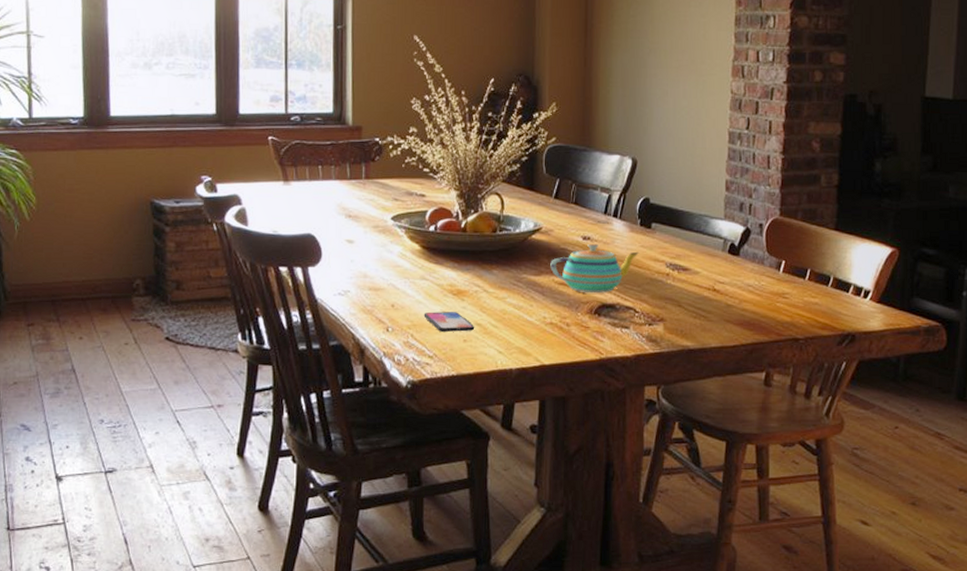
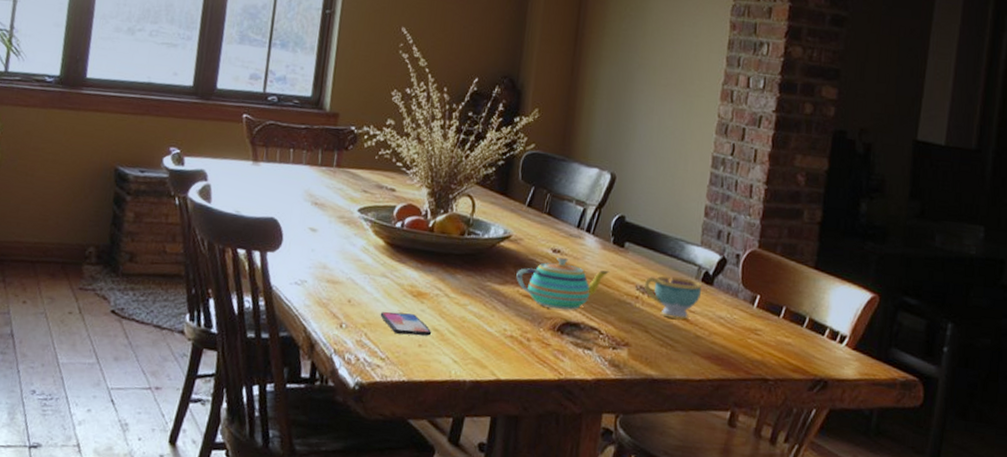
teacup: none [674,251,728,291] -> present [644,276,701,320]

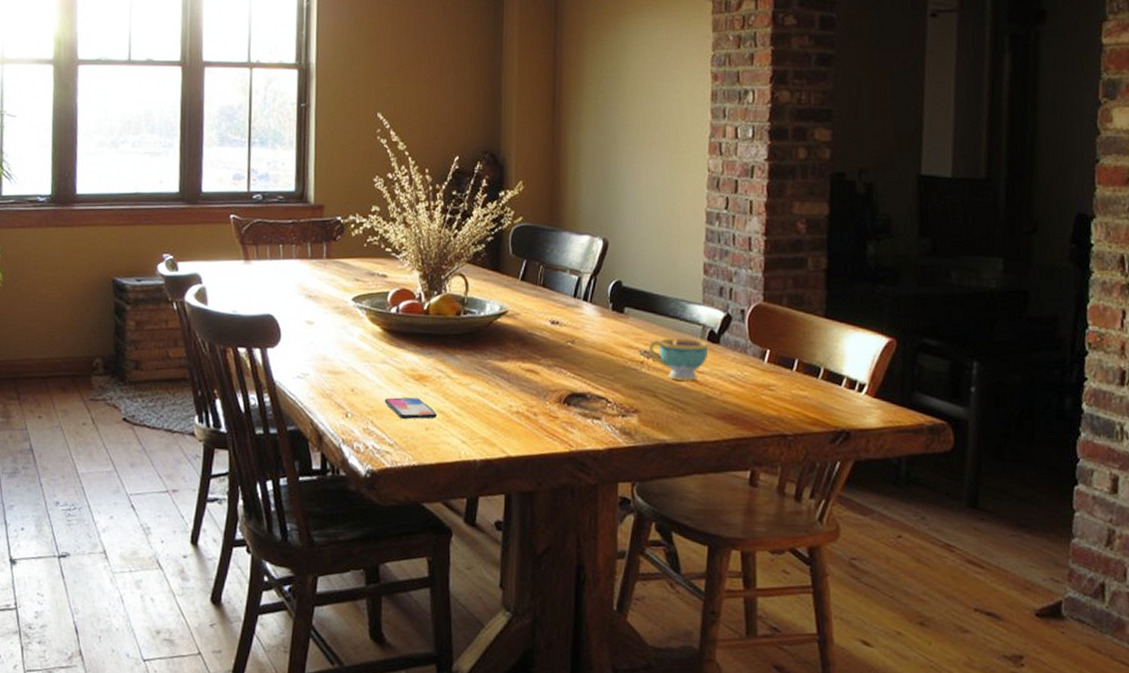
teapot: present [516,256,609,310] -> none [517,328,611,382]

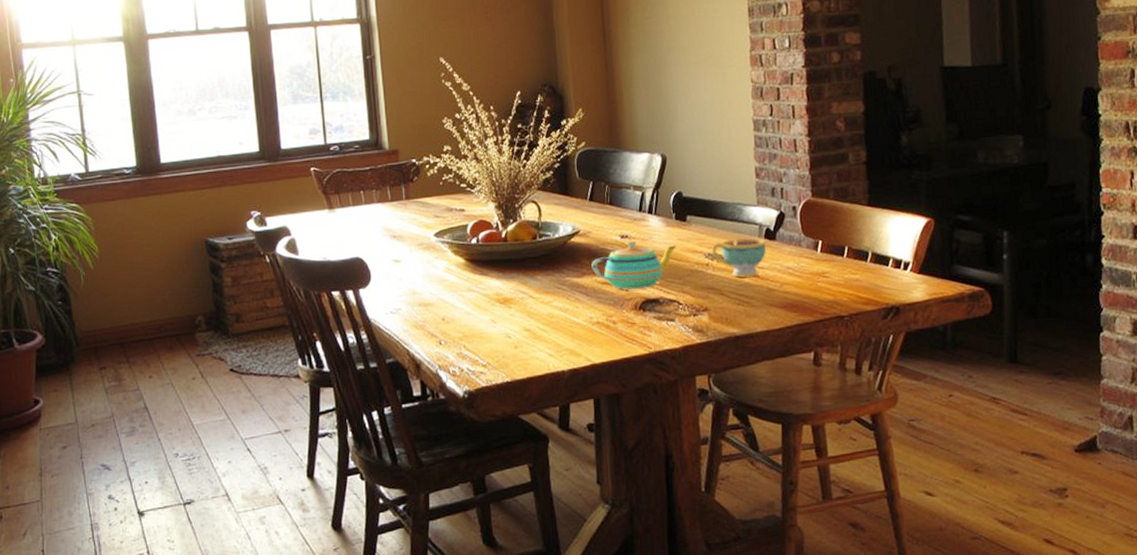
smartphone: present [384,397,438,419] -> none [474,320,525,340]
teapot: none [517,328,611,382] -> present [591,240,677,290]

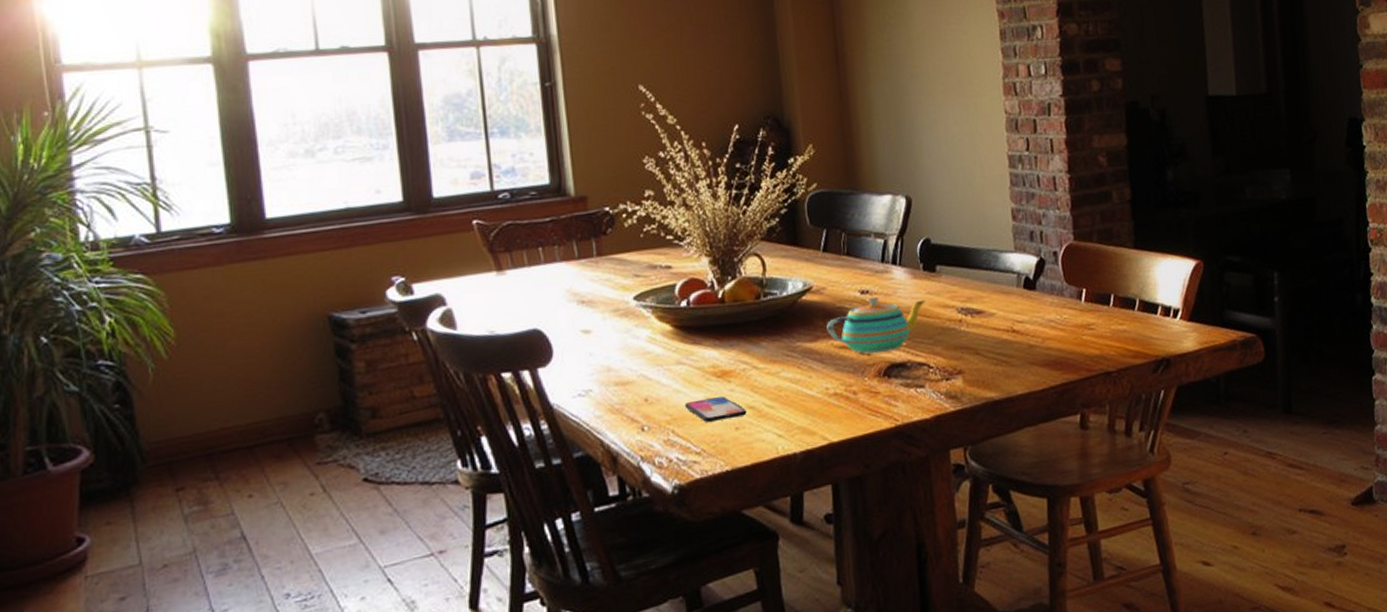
smartphone: none [474,320,525,340] -> present [684,396,747,422]
teacup: present [712,238,766,278] -> none [965,289,1026,334]

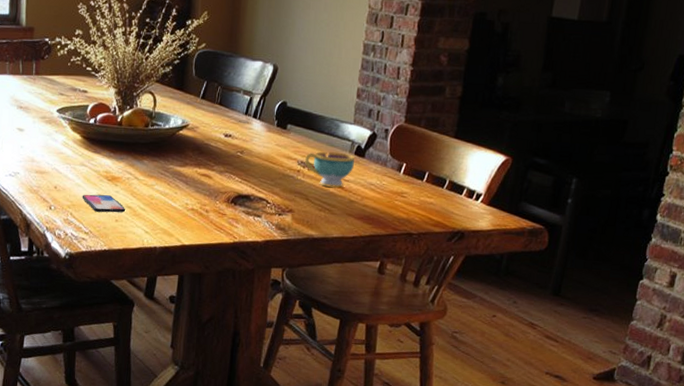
teapot: present [826,296,925,354] -> none [194,140,274,185]
teacup: none [965,289,1026,334] -> present [305,151,355,188]

